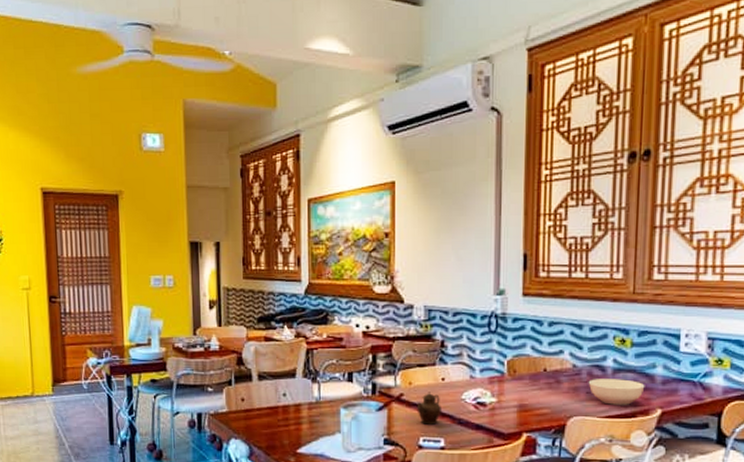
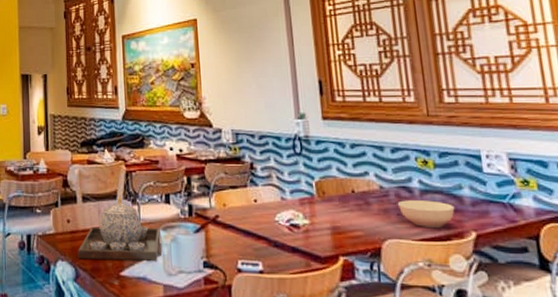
tea set: none [252,374,341,438] -> present [77,196,160,261]
teapot: present [416,392,443,425] -> none [232,213,258,247]

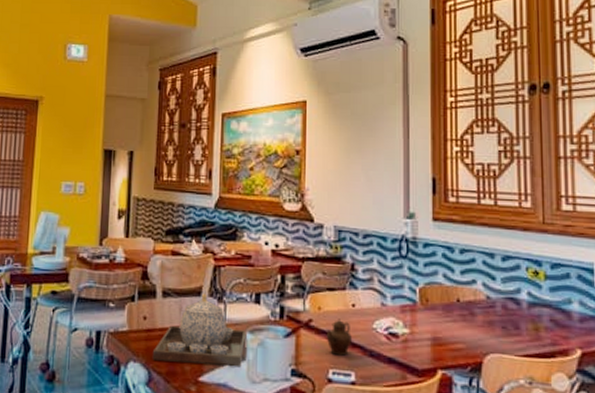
teapot: none [232,213,258,247] -> present [326,318,353,356]
bowl: present [397,200,455,227] -> none [503,312,562,343]

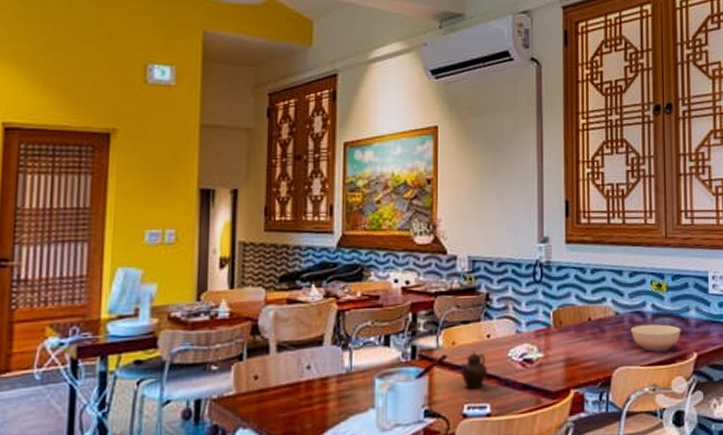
tea set: present [152,293,247,366] -> none [266,341,375,423]
bowl: none [503,312,562,343] -> present [630,324,681,352]

